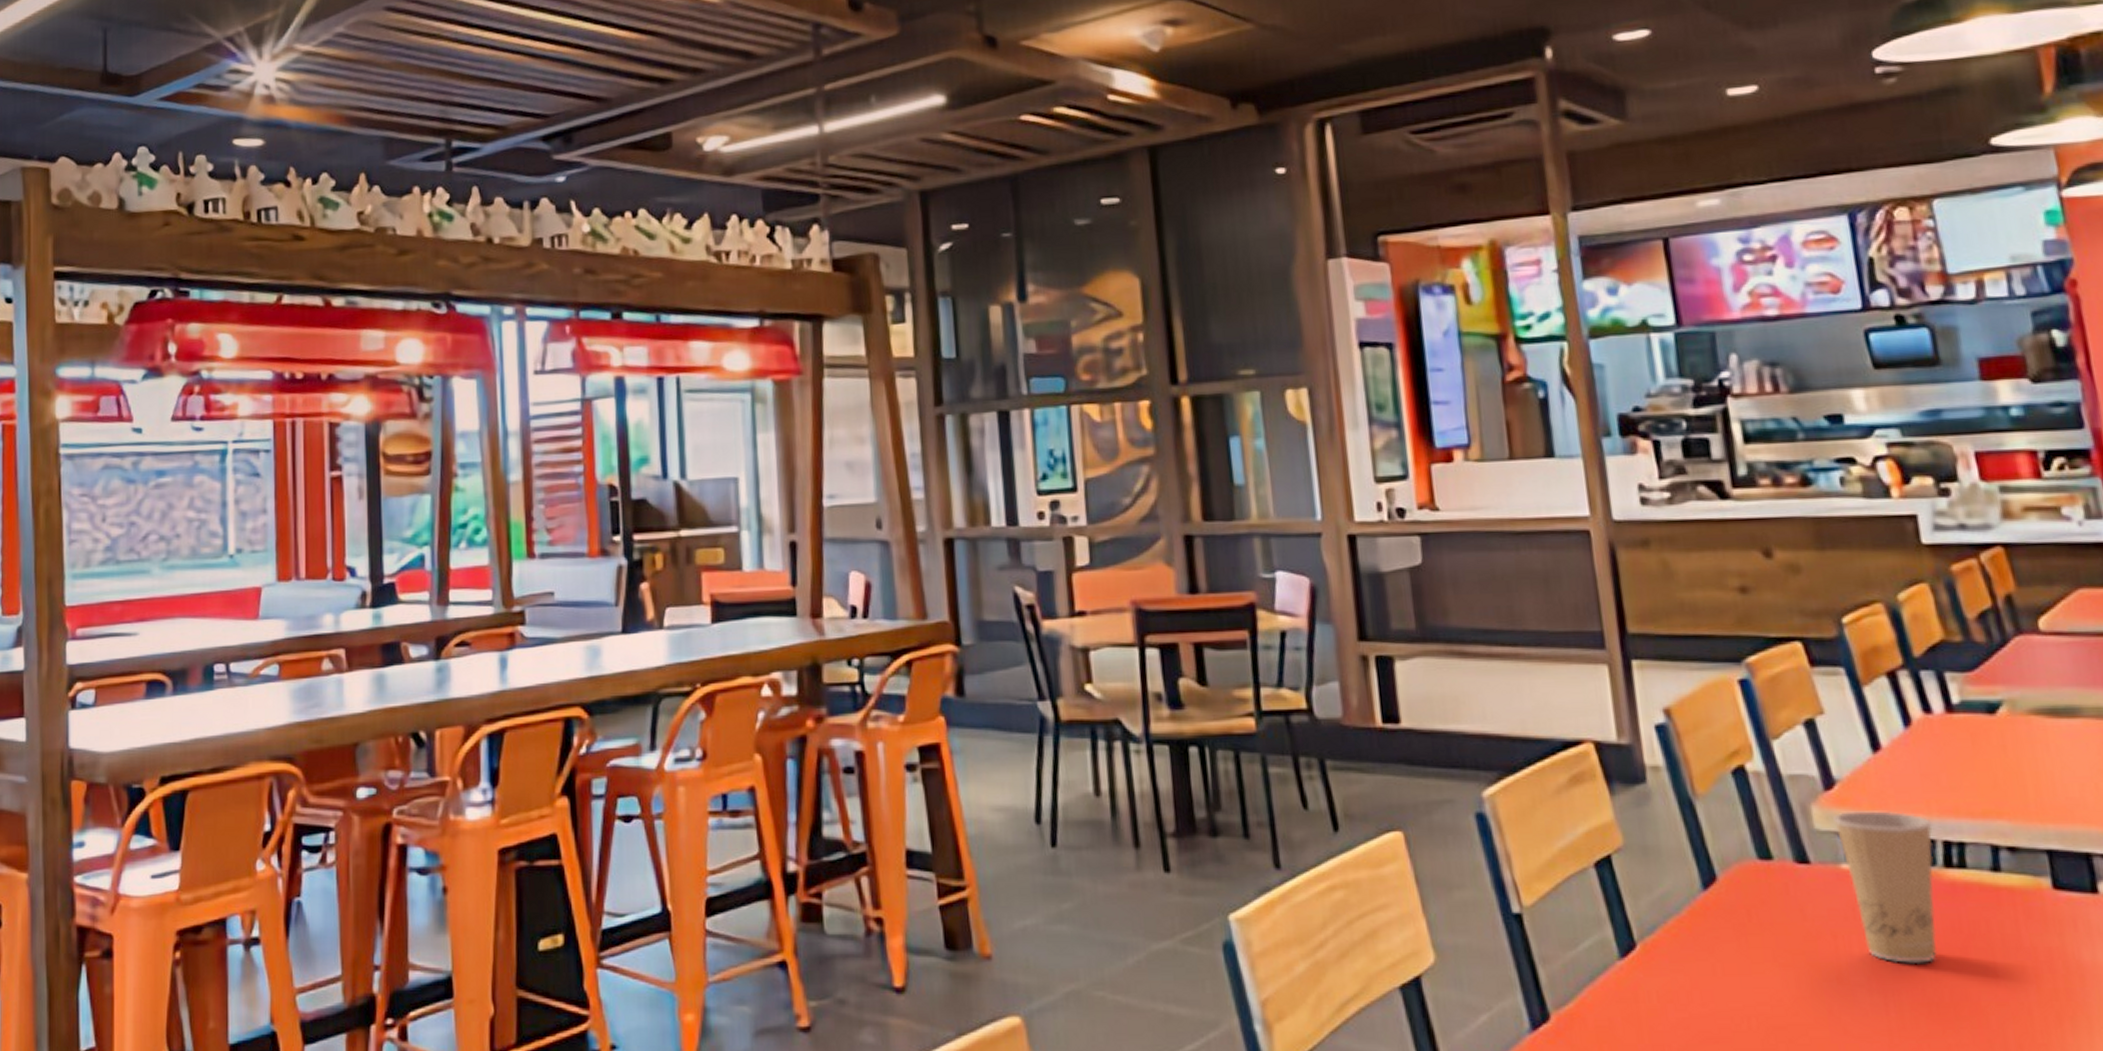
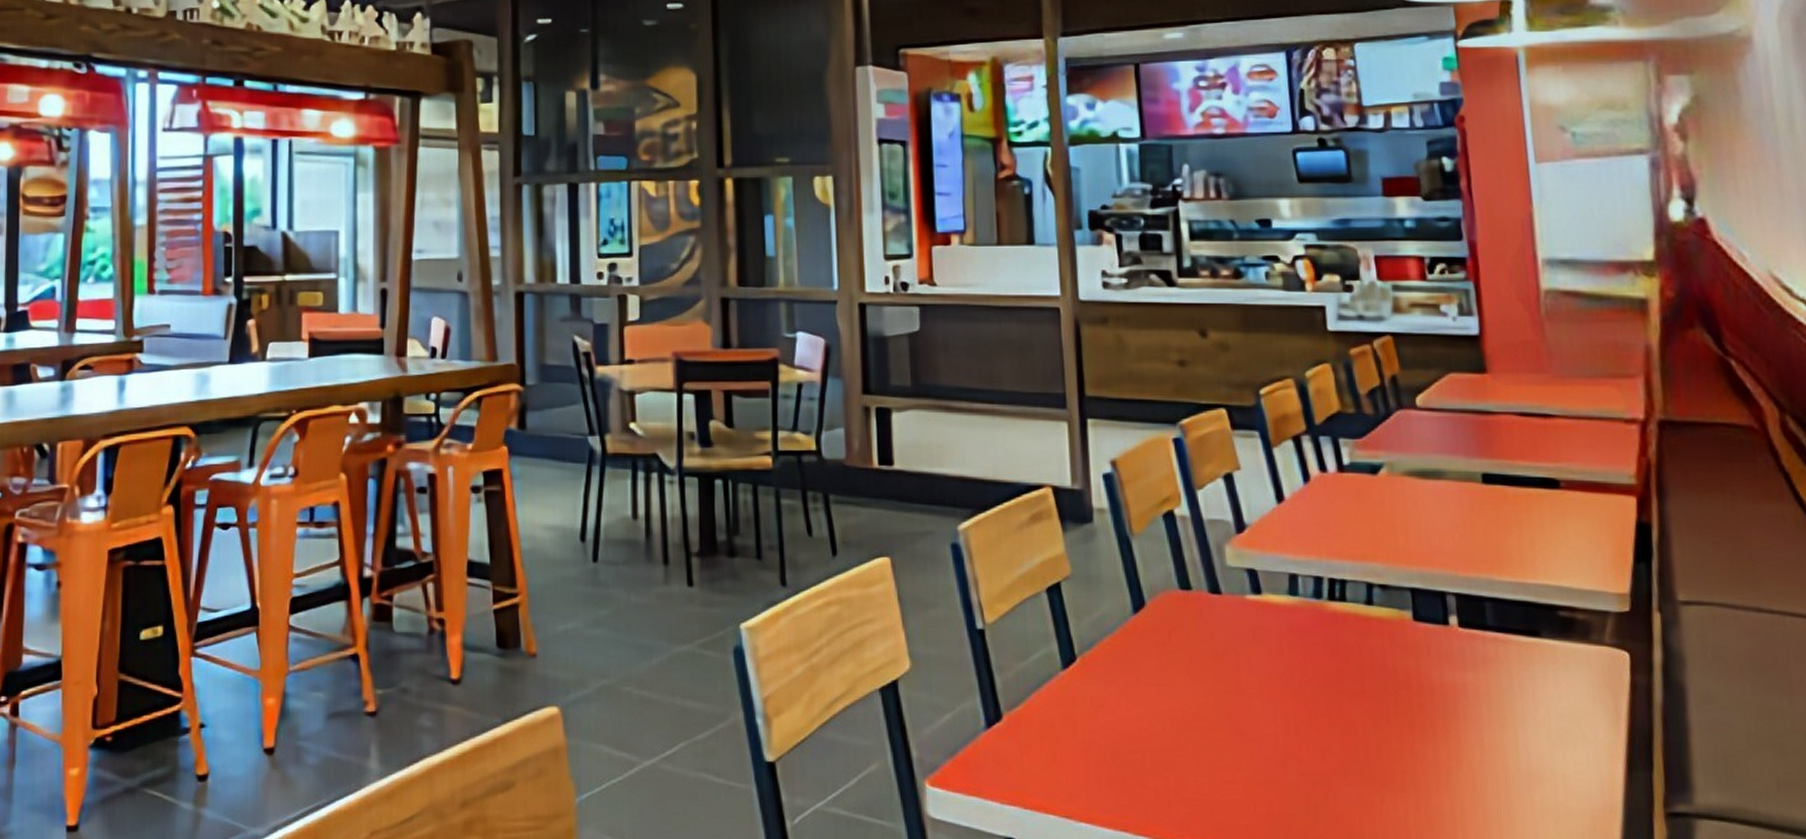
paper cup: present [1833,811,1938,963] -> none [1242,551,1321,679]

